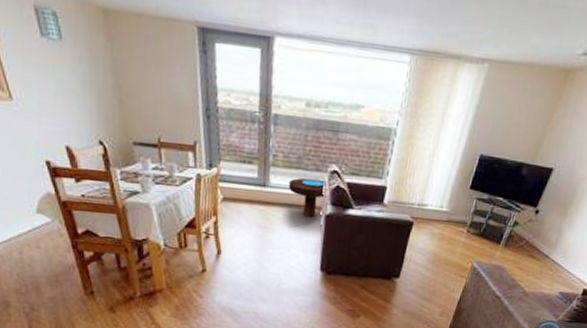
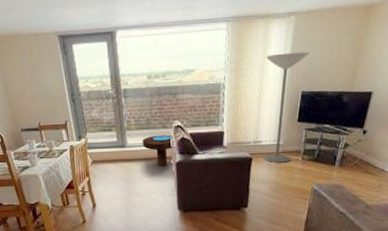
floor lamp: none [425,105,497,234] -> present [263,51,310,163]

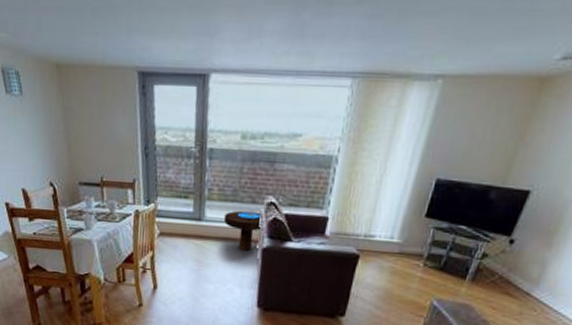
floor lamp: present [263,51,310,163] -> none [373,126,455,267]

